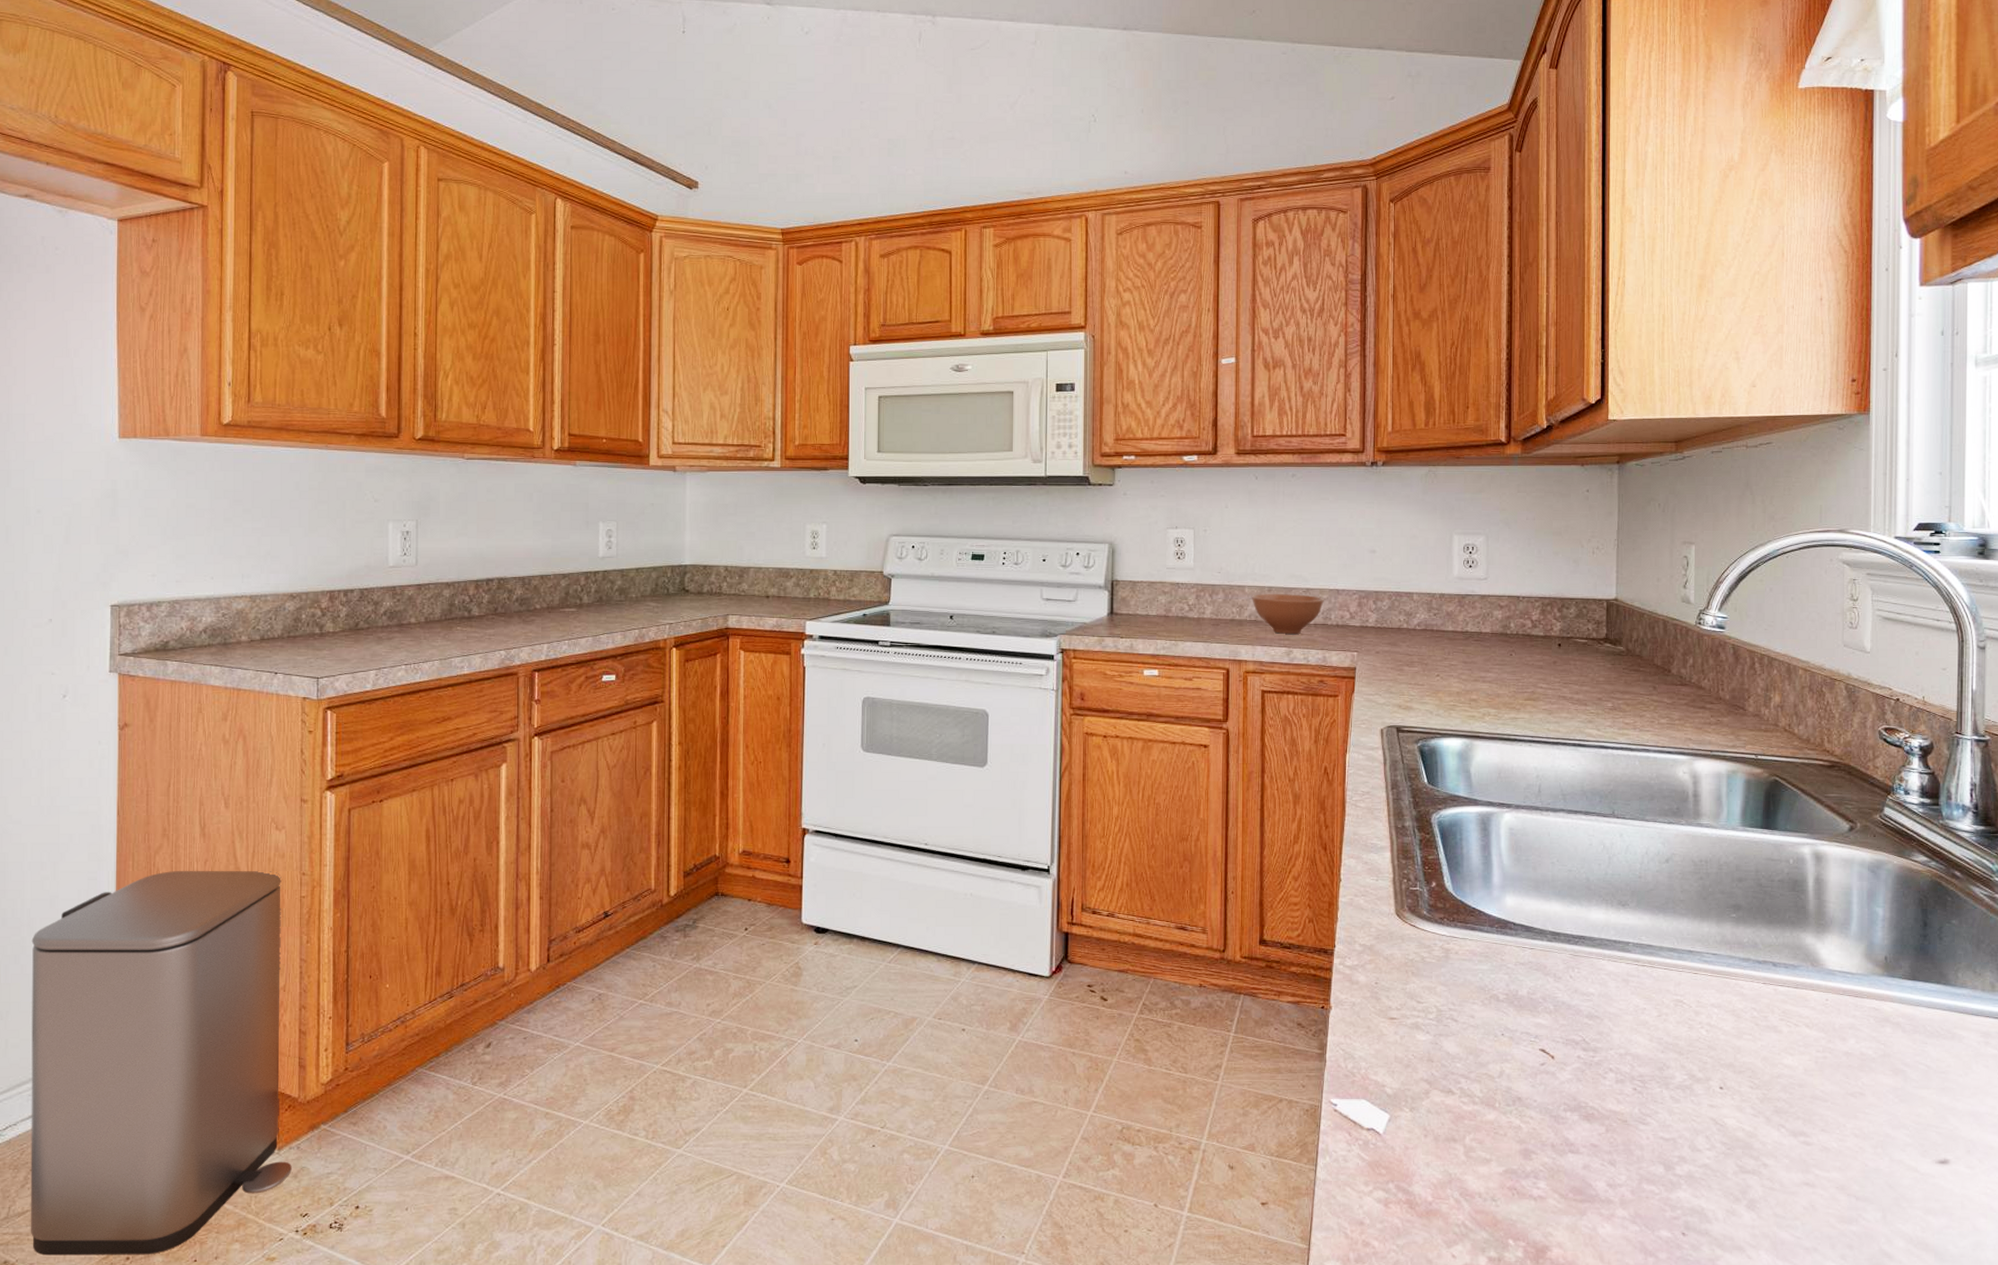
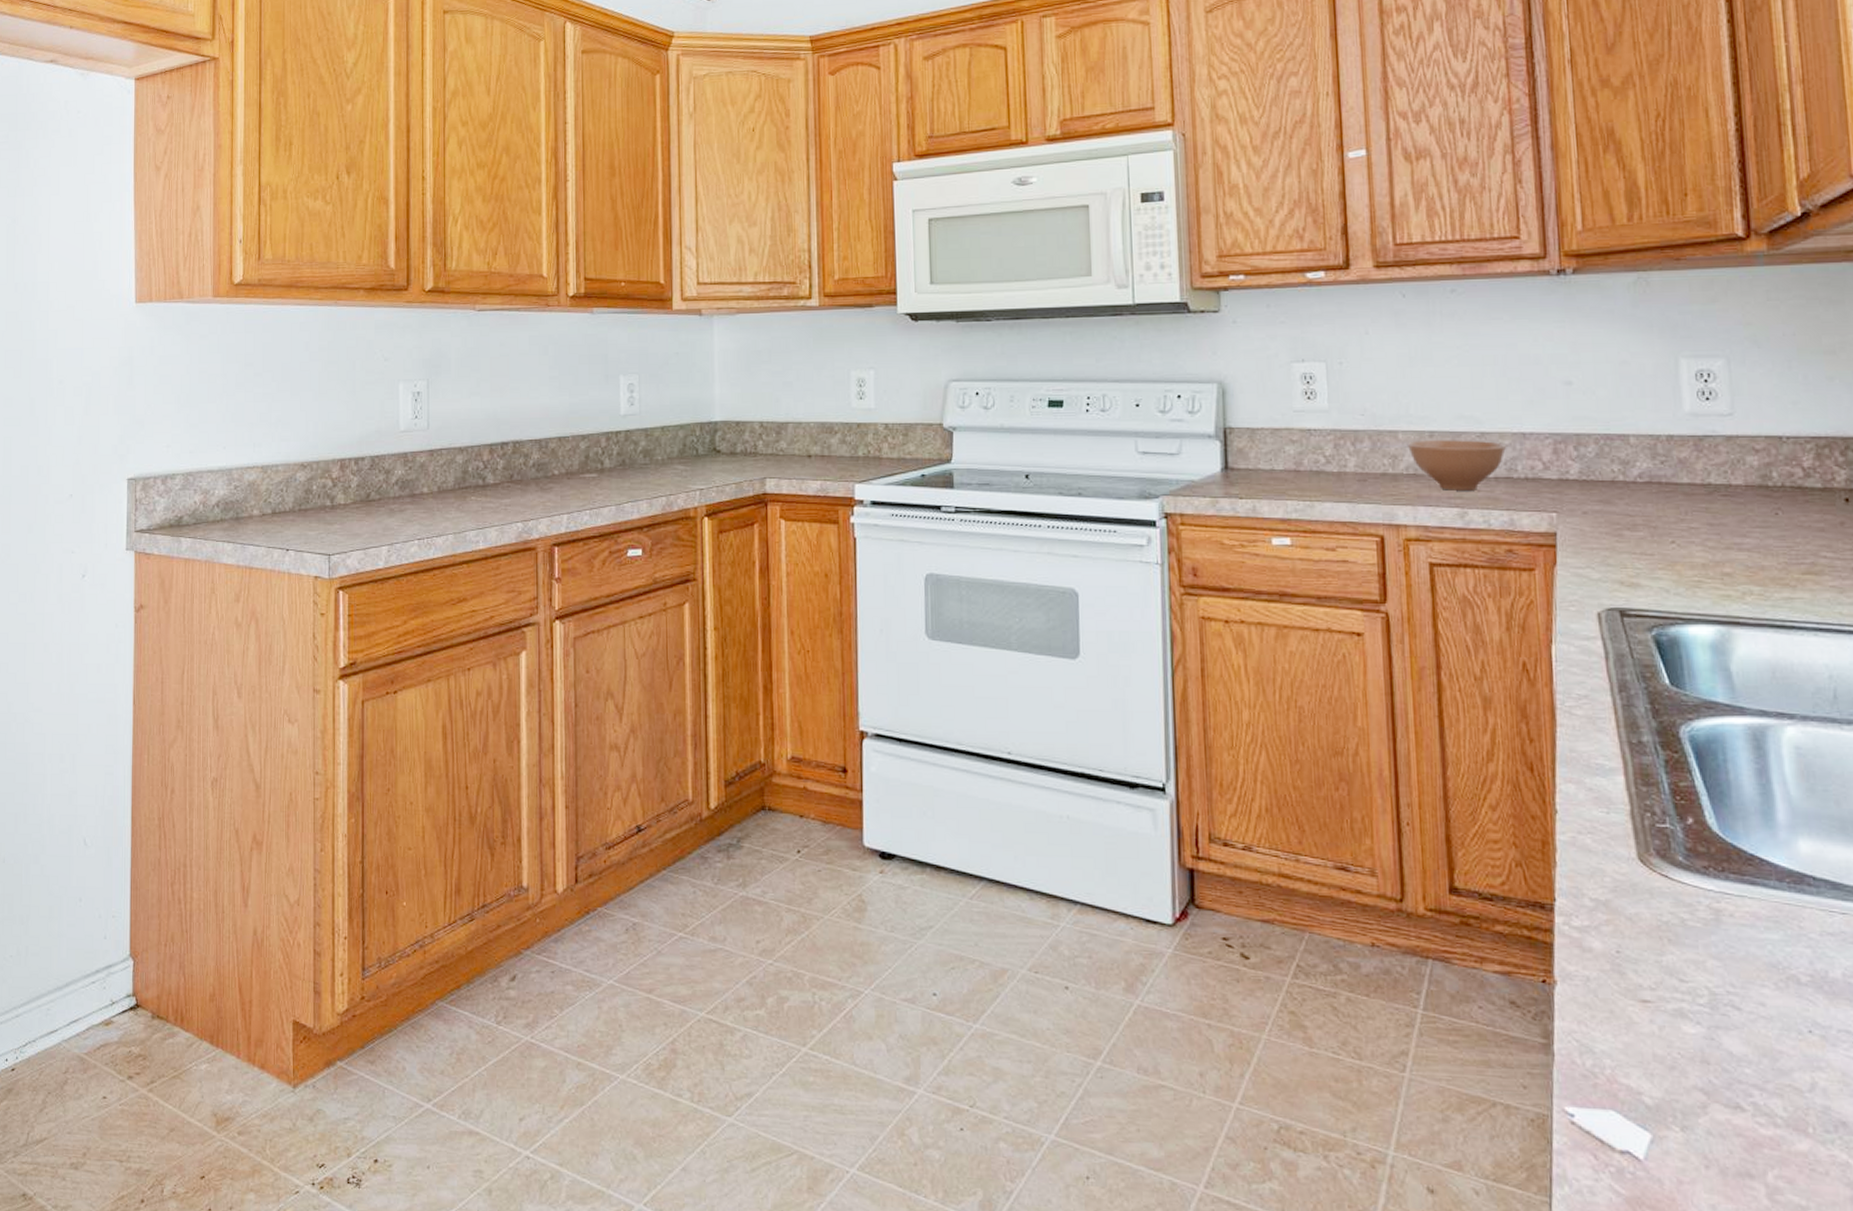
pedal bin: present [30,870,292,1256] -> none [47,766,307,1199]

